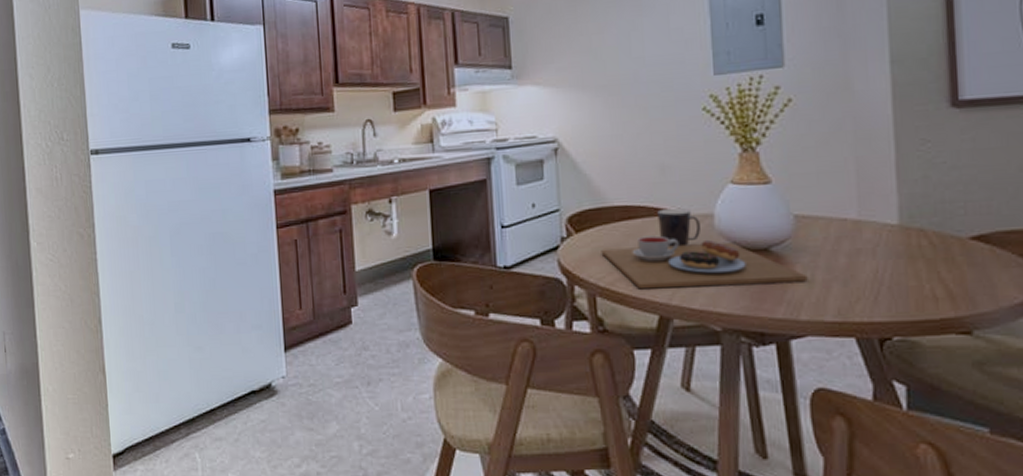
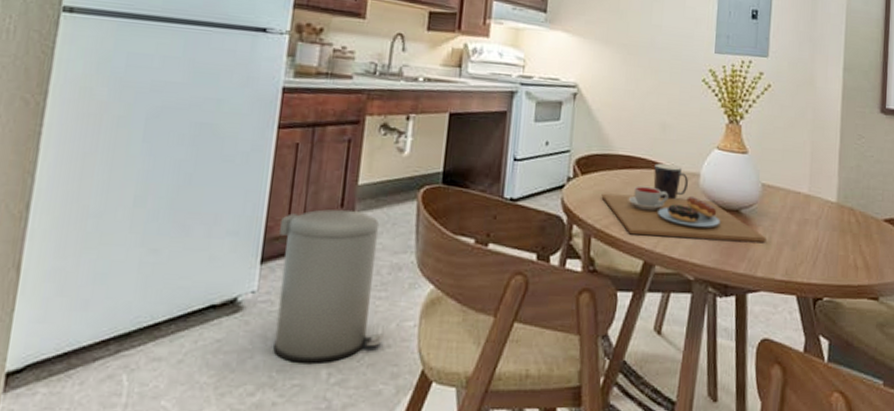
pedal bin: none [295,296,403,438] -> present [273,209,384,365]

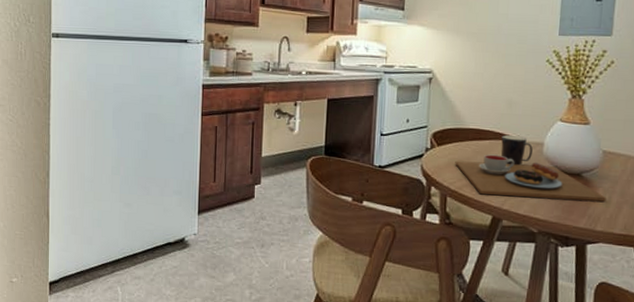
pedal bin: present [273,209,384,365] -> none [209,175,287,286]

